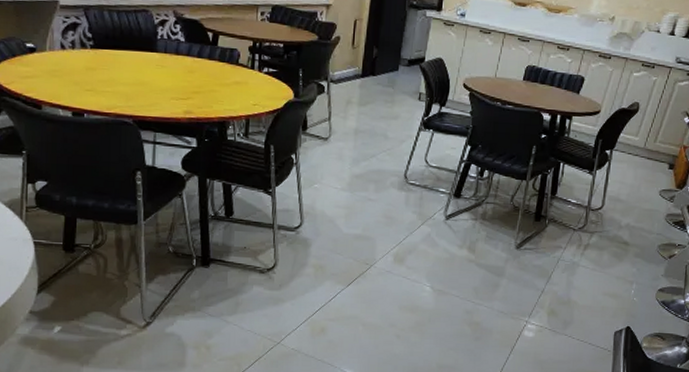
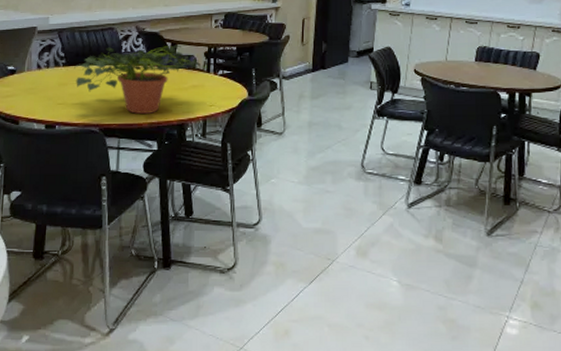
potted plant: none [104,32,244,108] -> present [74,44,200,114]

